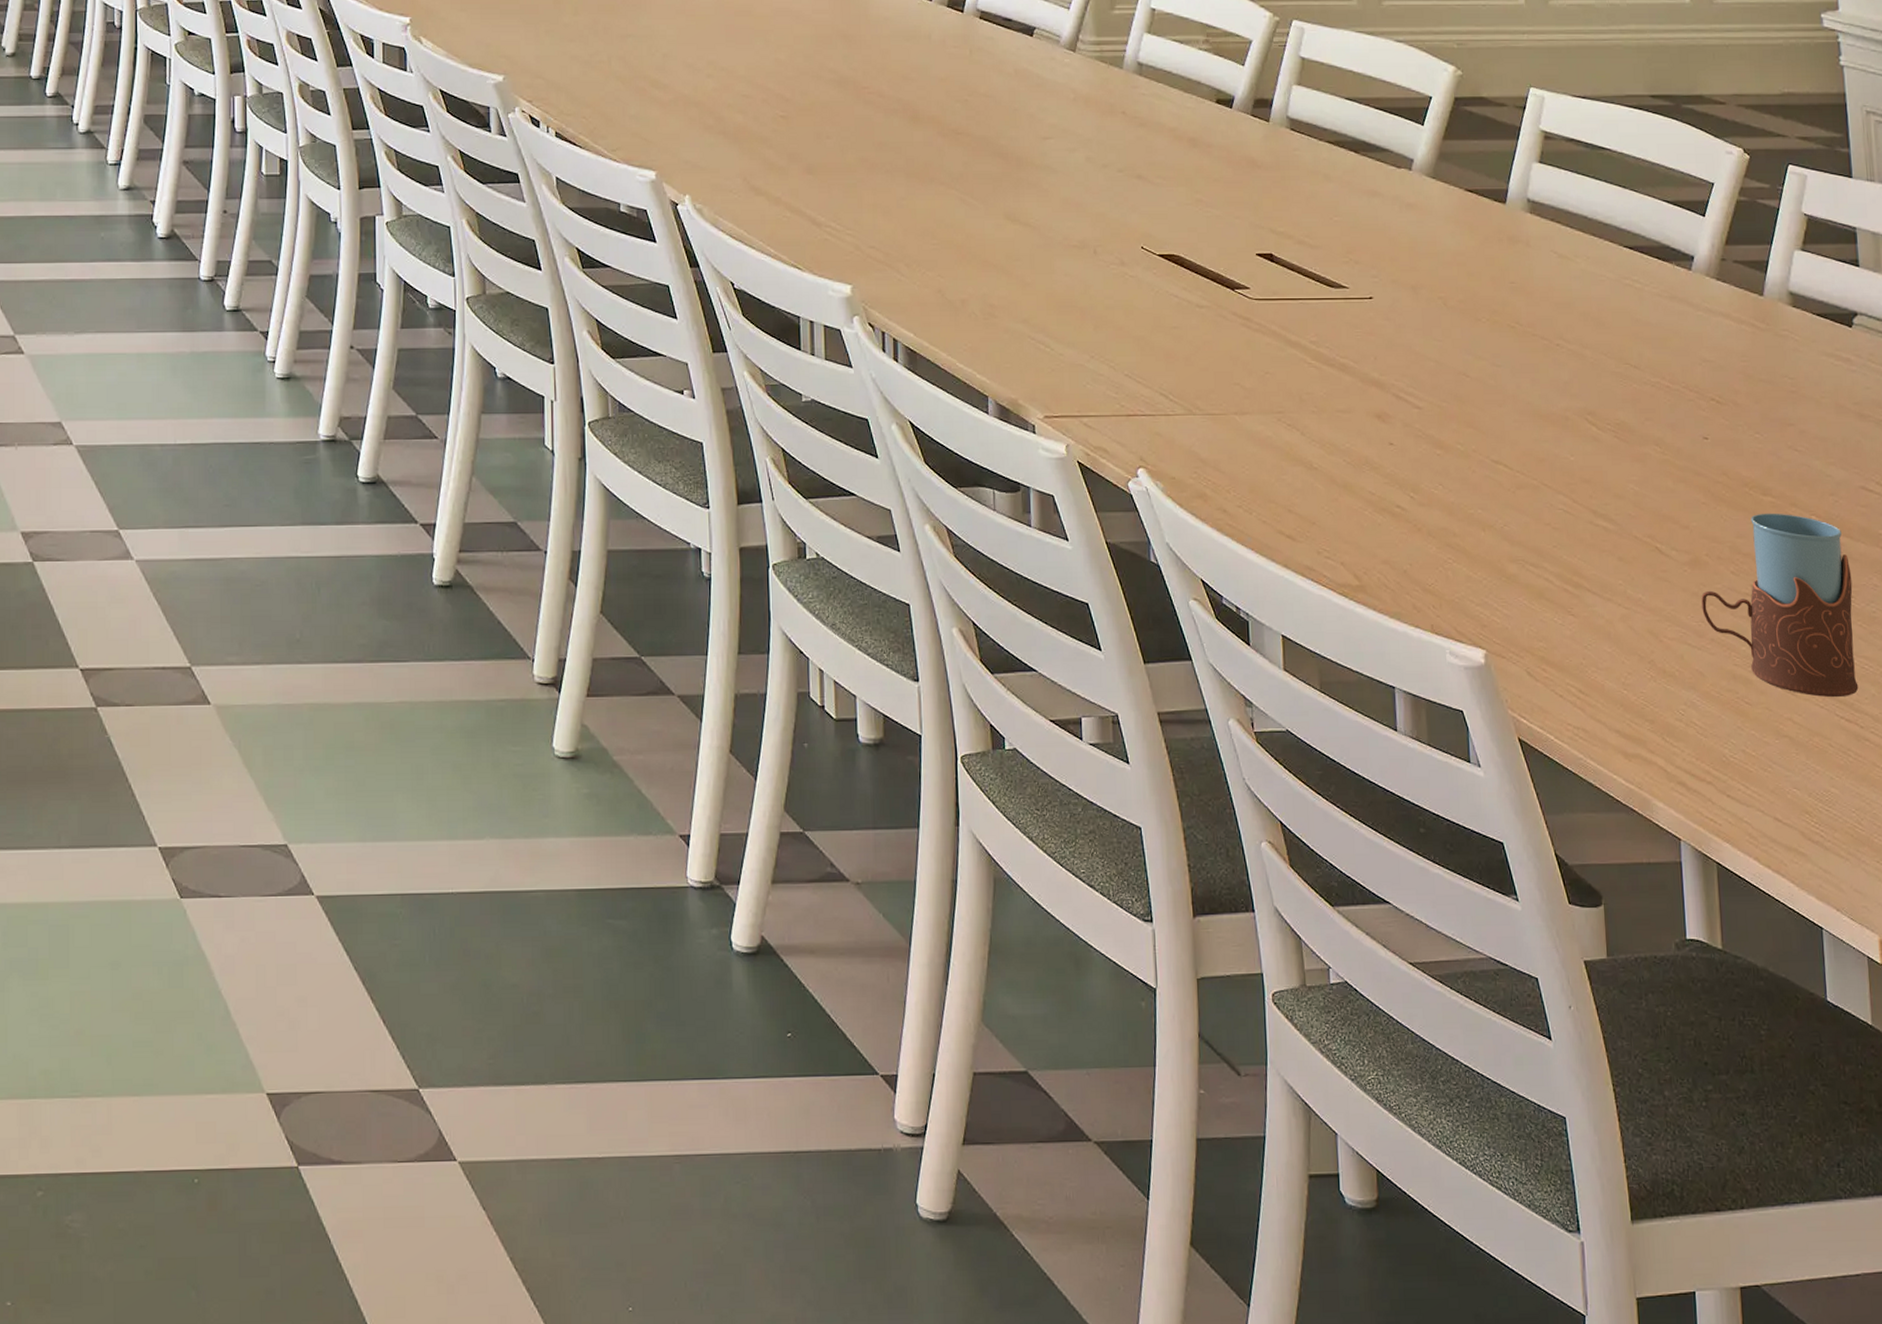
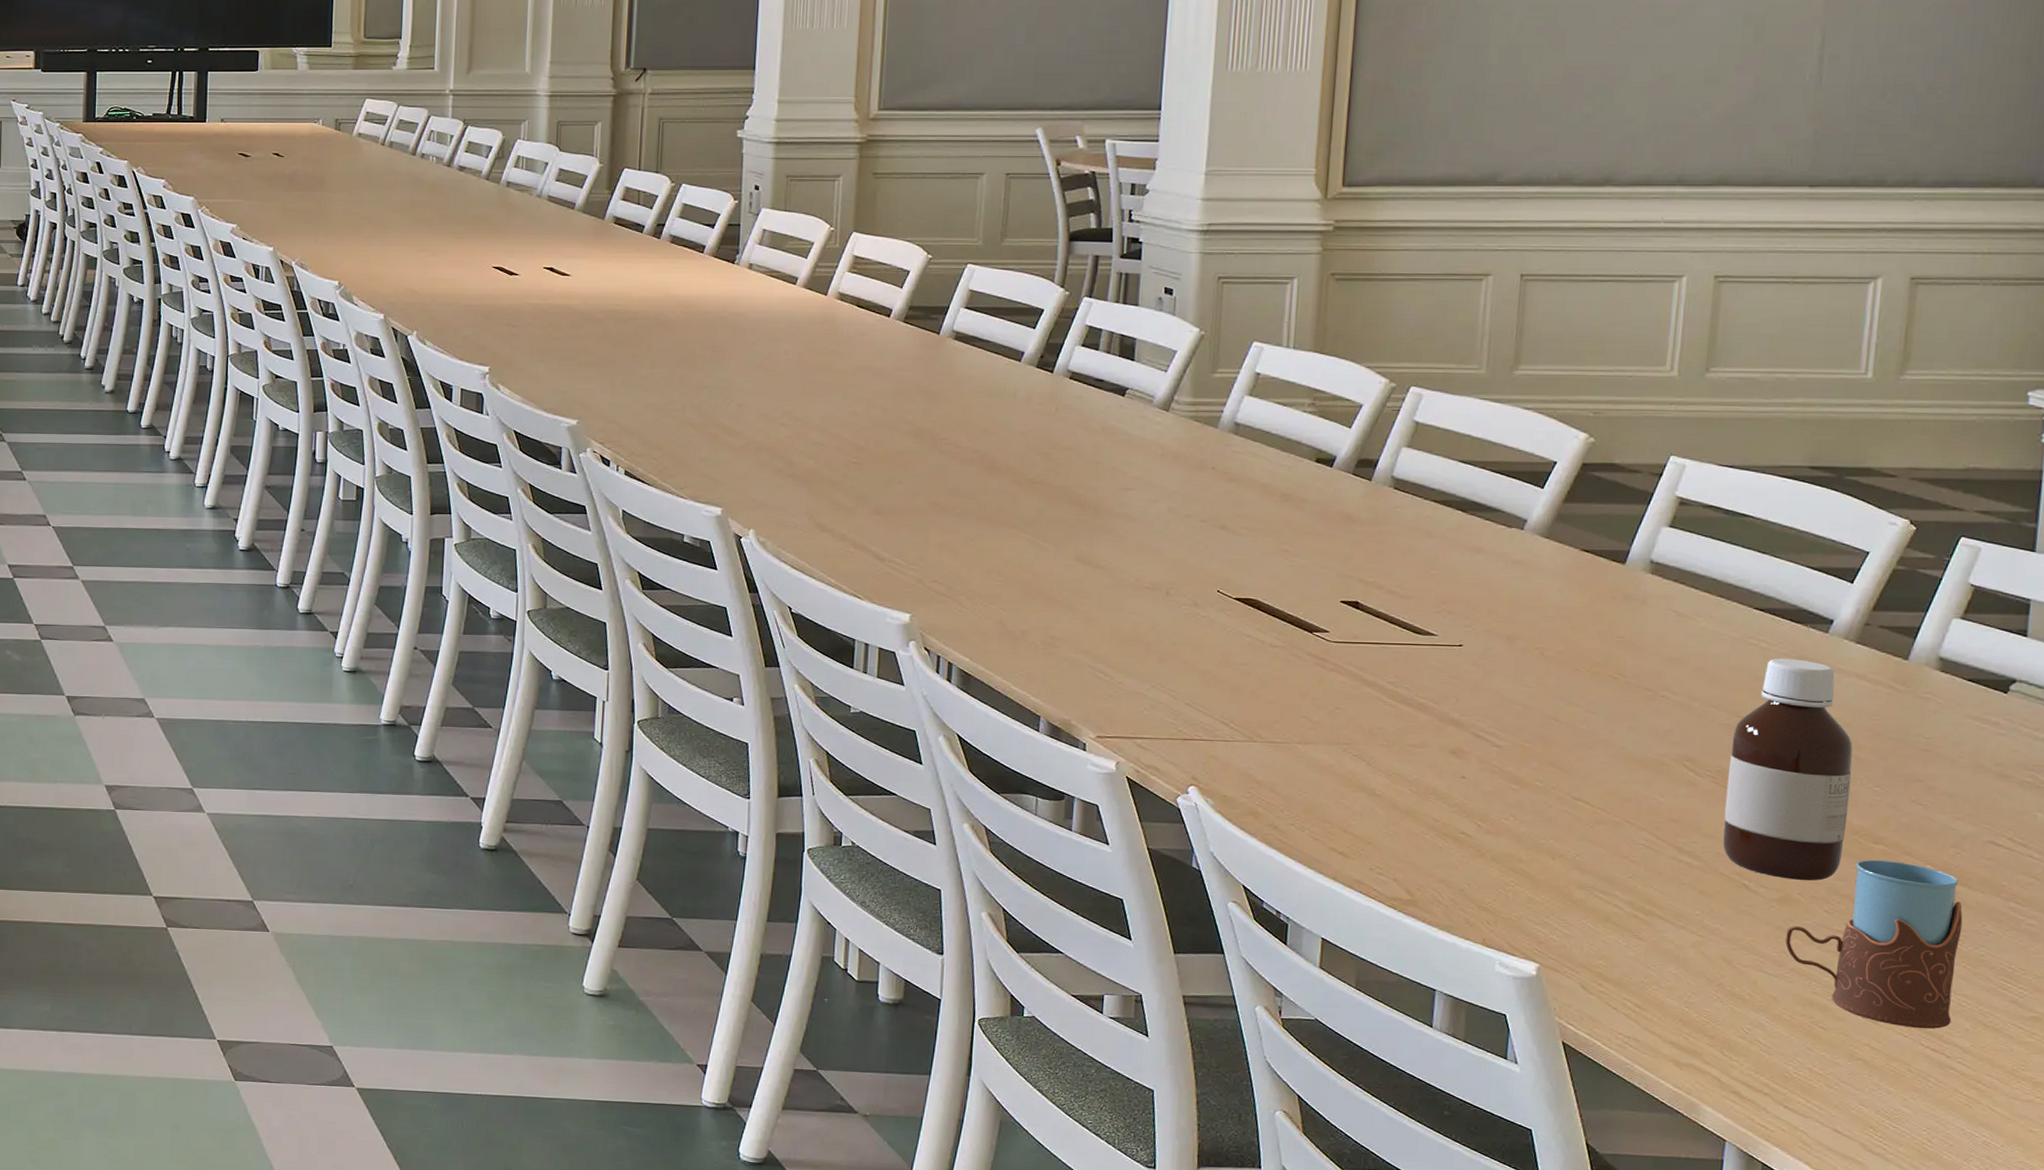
bottle: none [1624,299,1738,540] -> present [1723,658,1853,881]

